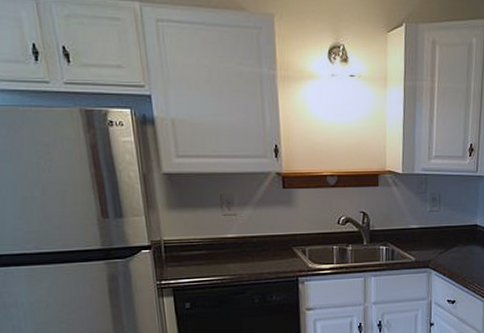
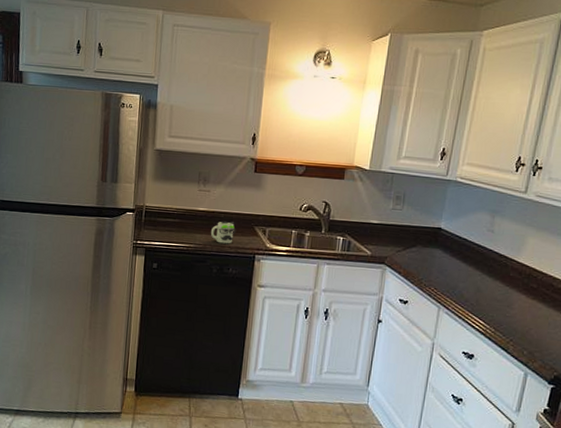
mug: none [245,245,274,271] -> present [211,221,237,244]

